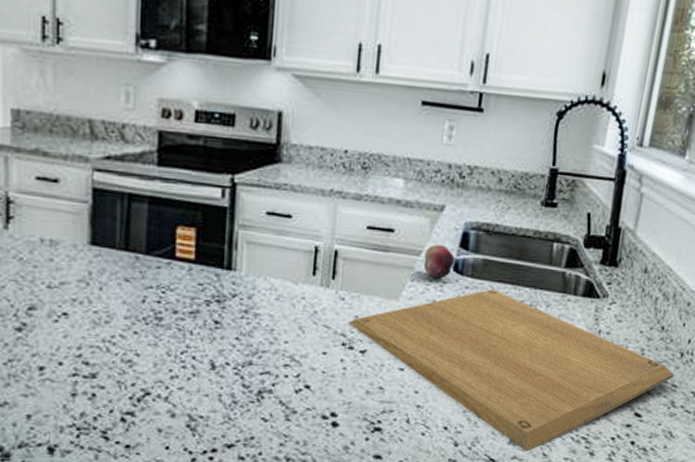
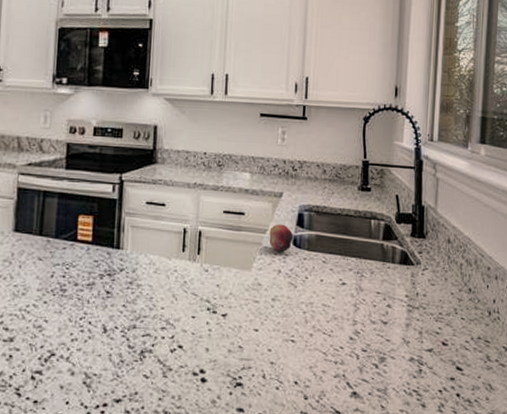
chopping board: present [349,289,674,452] -> none [212,259,485,404]

